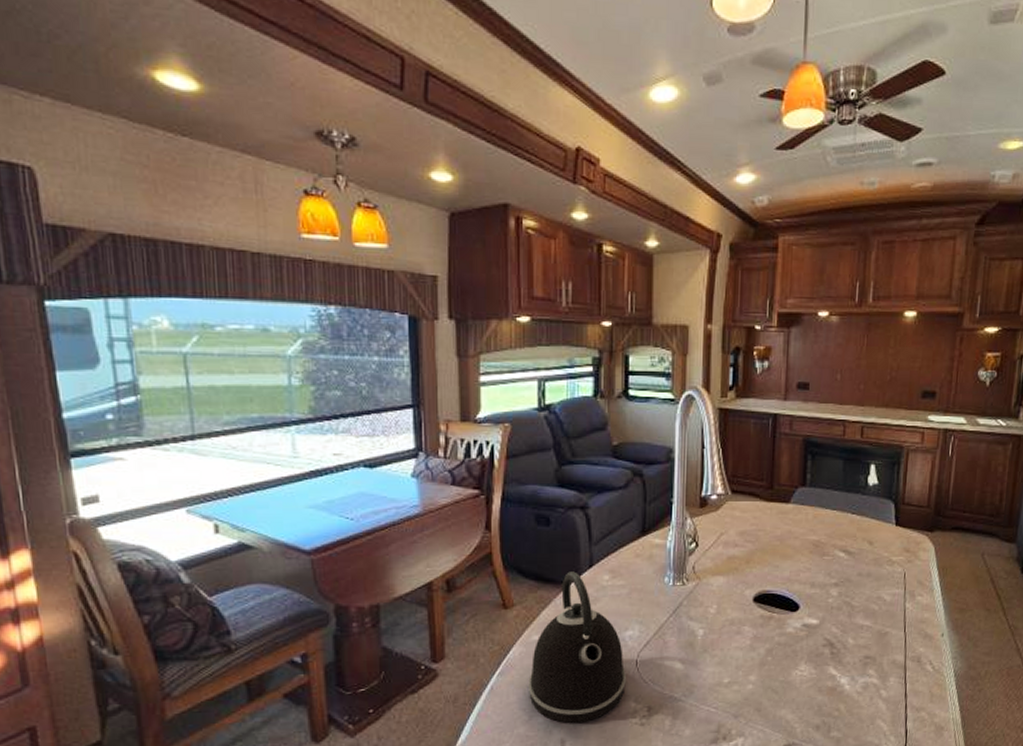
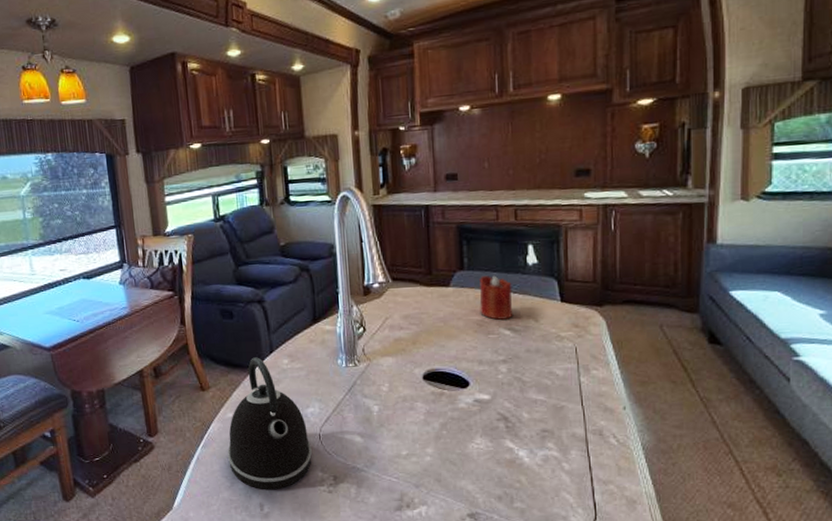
candle: none [817,494,851,541] -> present [479,275,512,320]

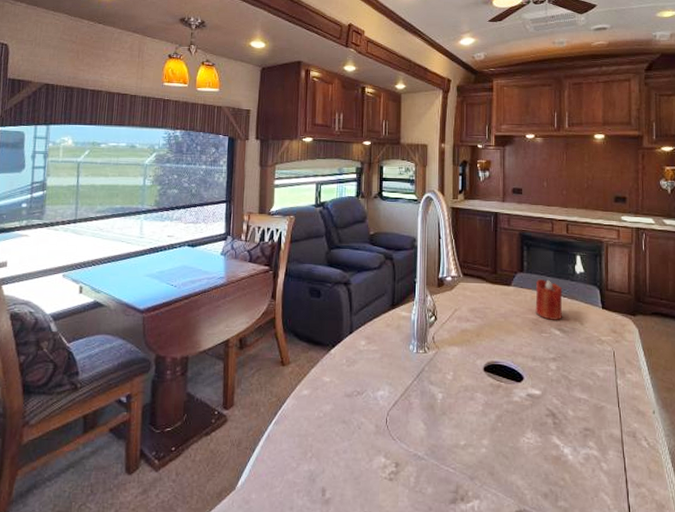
kettle: present [227,357,312,489] -> none [298,336,378,473]

